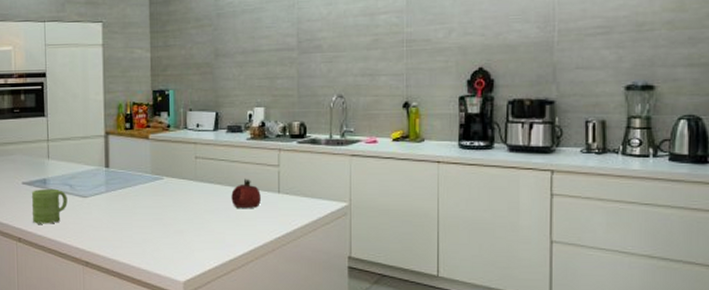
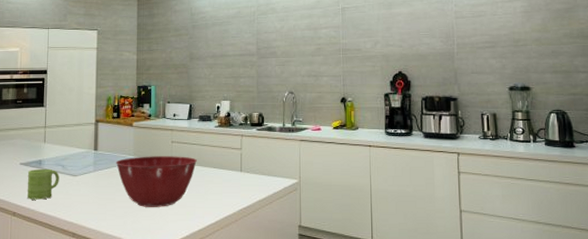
mixing bowl: none [130,174,226,234] -> present [115,156,197,207]
fruit: present [231,178,261,208] -> none [201,159,226,184]

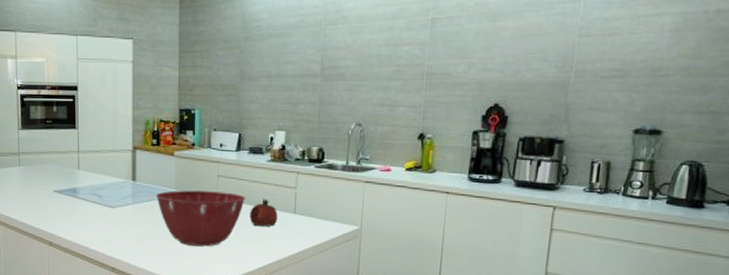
mug: present [27,168,60,200] -> none [62,197,96,231]
fruit: none [201,159,226,184] -> present [250,198,278,226]

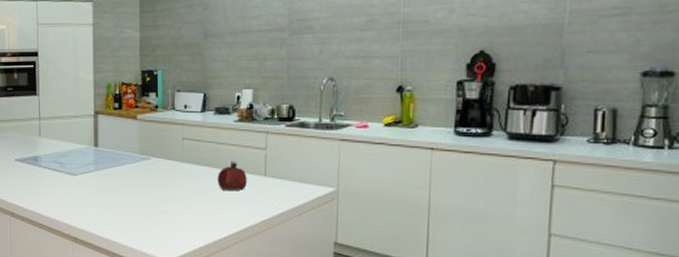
mixing bowl: present [155,190,245,247] -> none [118,154,212,214]

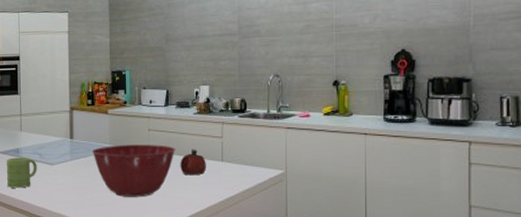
mug: none [23,165,58,200] -> present [6,157,37,188]
mixing bowl: none [118,154,212,214] -> present [92,145,175,197]

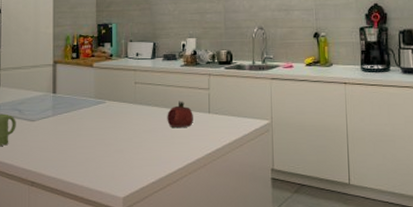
mixing bowl: present [92,145,175,197] -> none [75,98,162,153]

